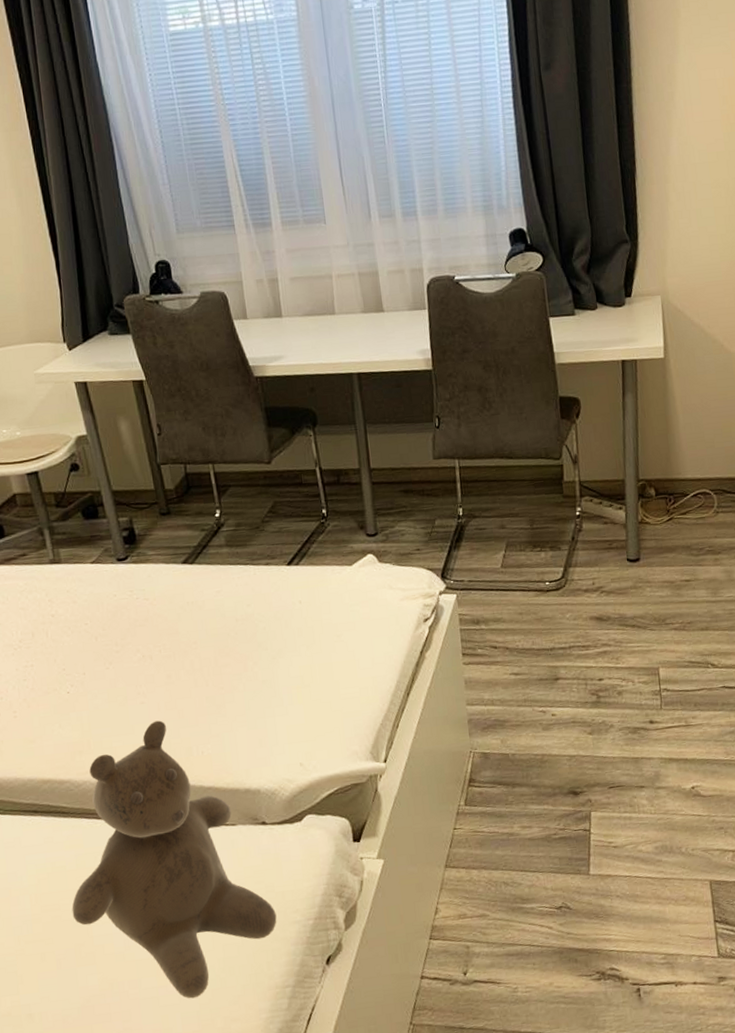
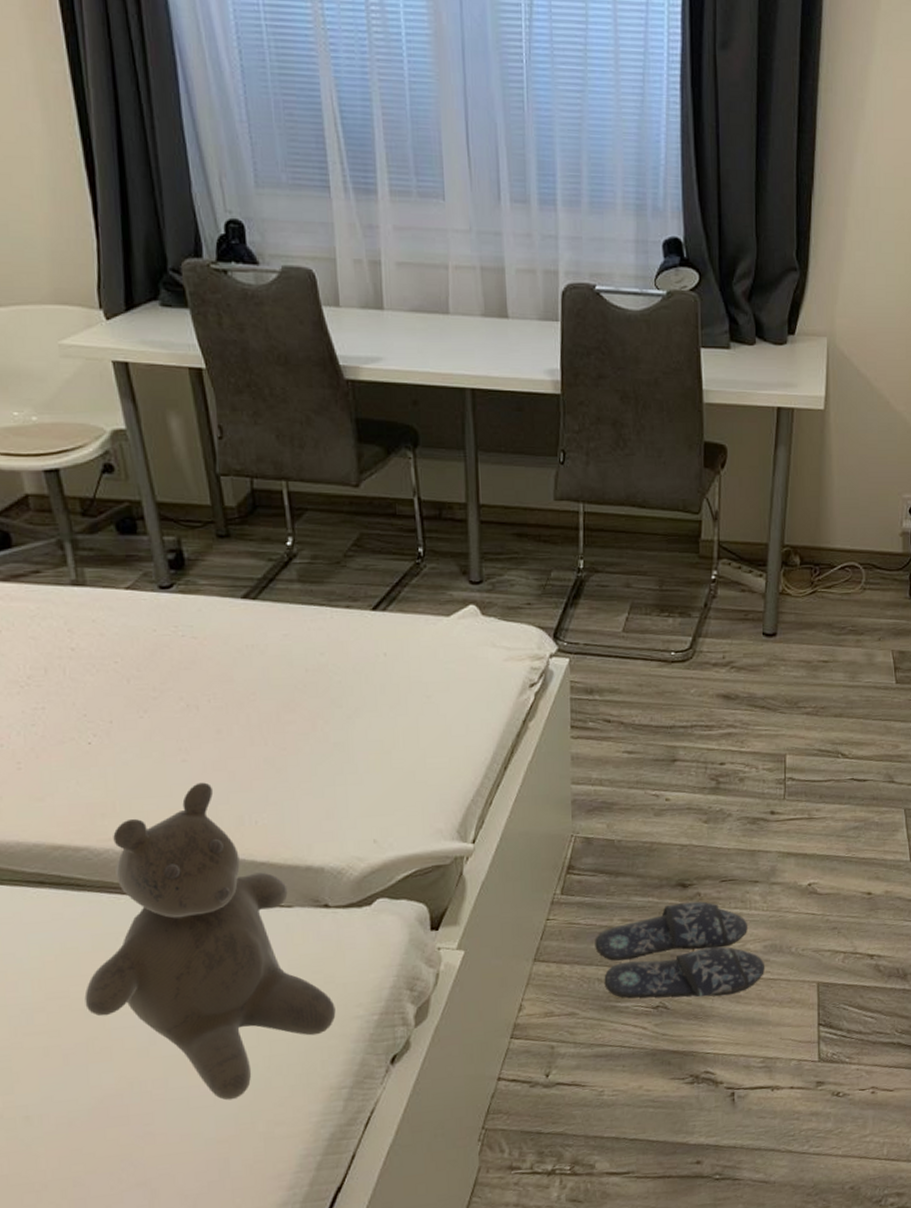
slippers: none [498,807,658,900] -> present [595,901,764,998]

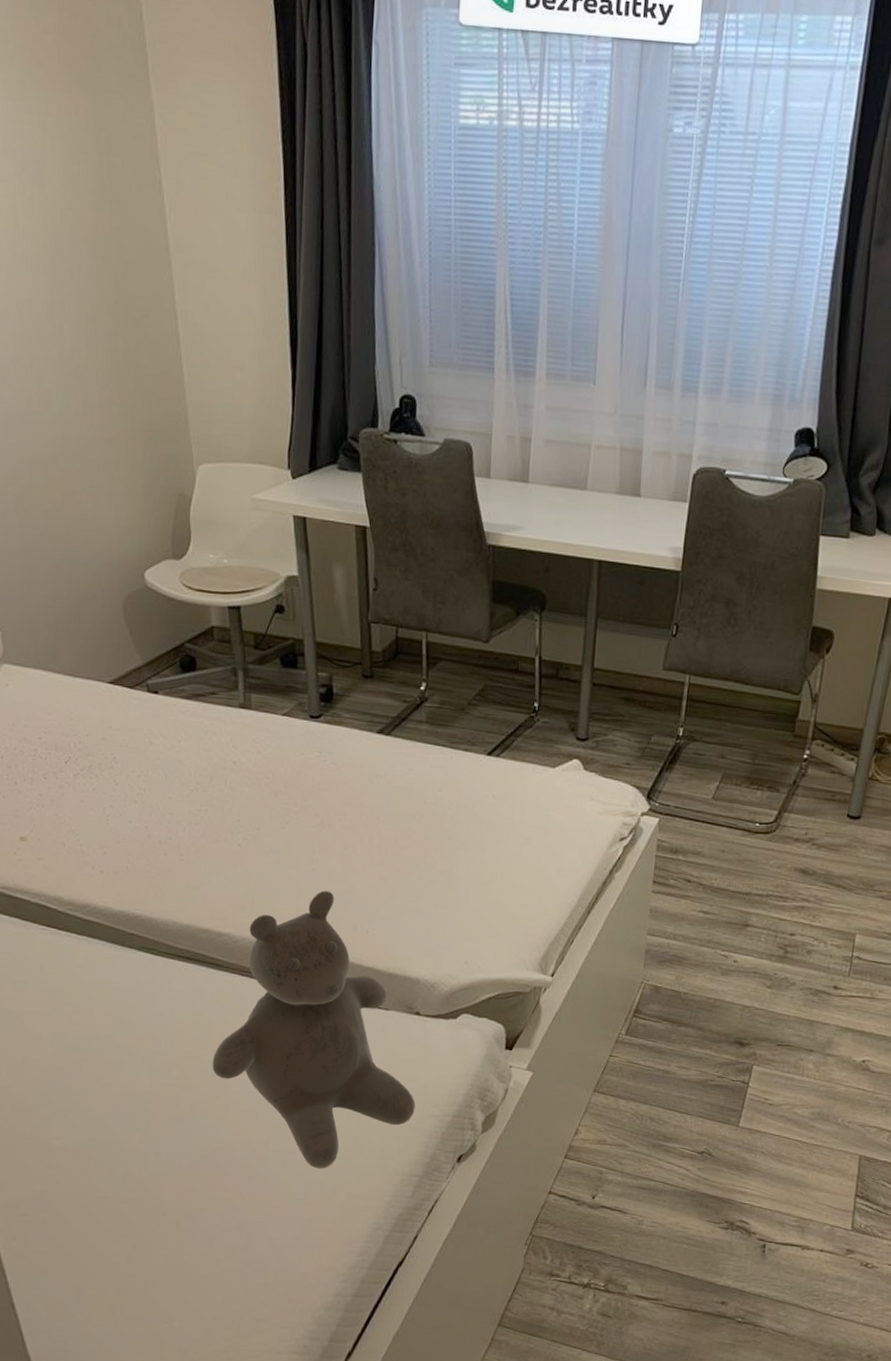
slippers: present [595,901,764,998] -> none [651,1059,810,1153]

